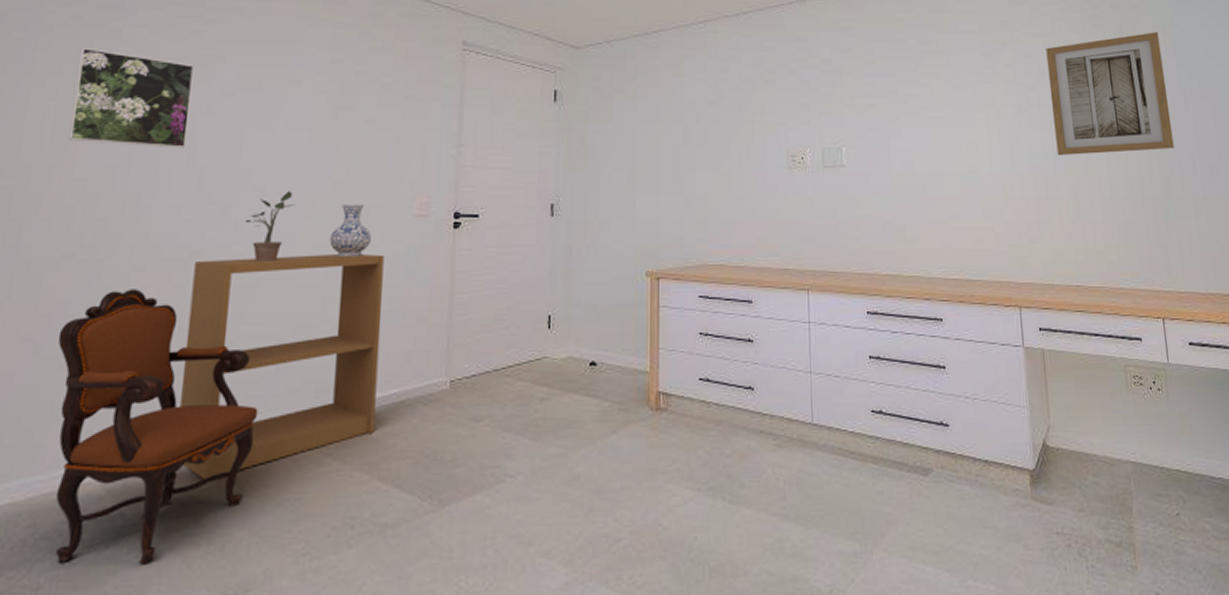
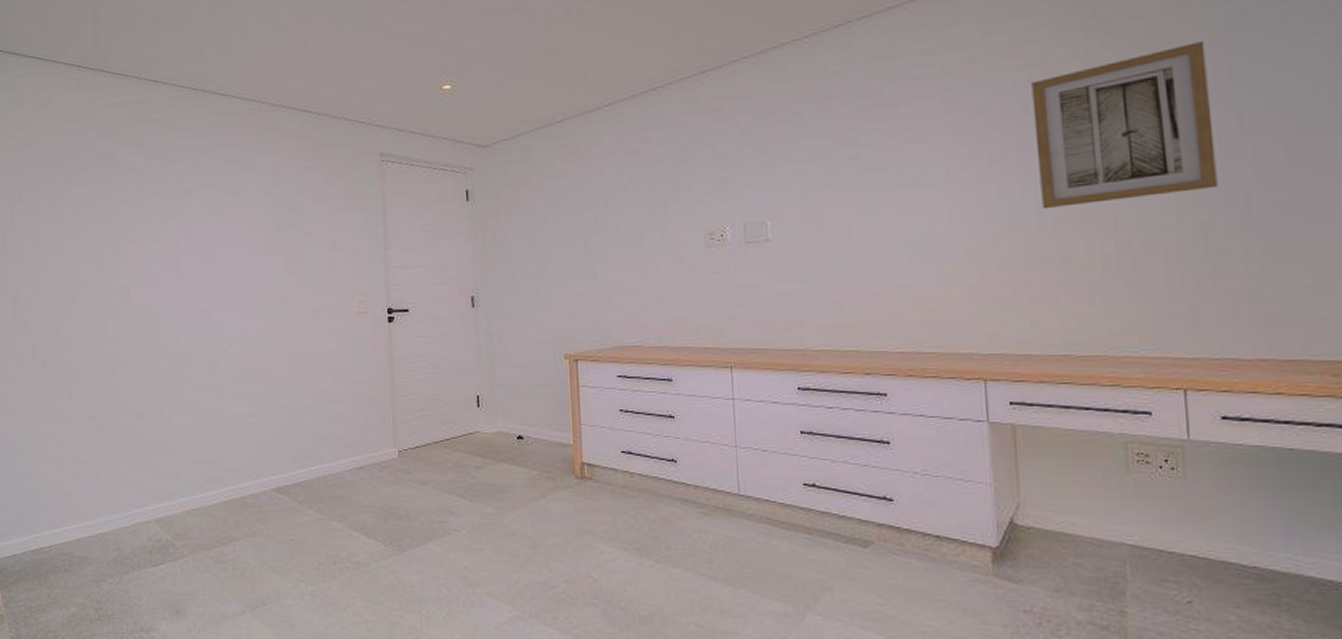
armchair: present [55,289,258,563] -> none [112,380,255,579]
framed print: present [68,48,195,149] -> none [91,193,174,269]
bookshelf: present [180,254,384,480] -> none [194,347,343,522]
potted plant: present [246,190,295,261] -> none [226,296,261,356]
vase: present [329,204,371,258] -> none [290,306,322,351]

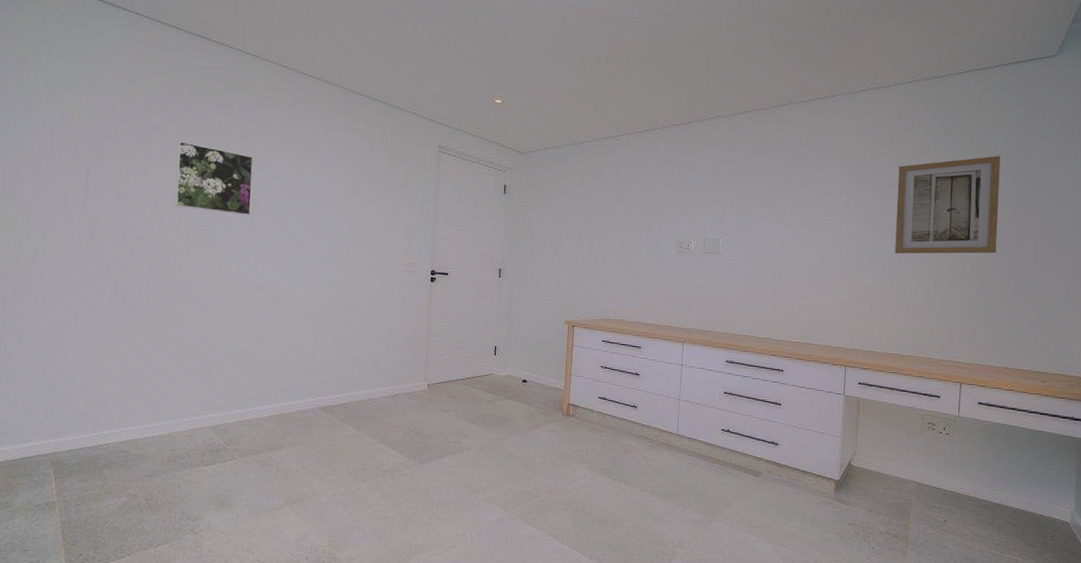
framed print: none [91,193,174,269] -> present [175,141,254,216]

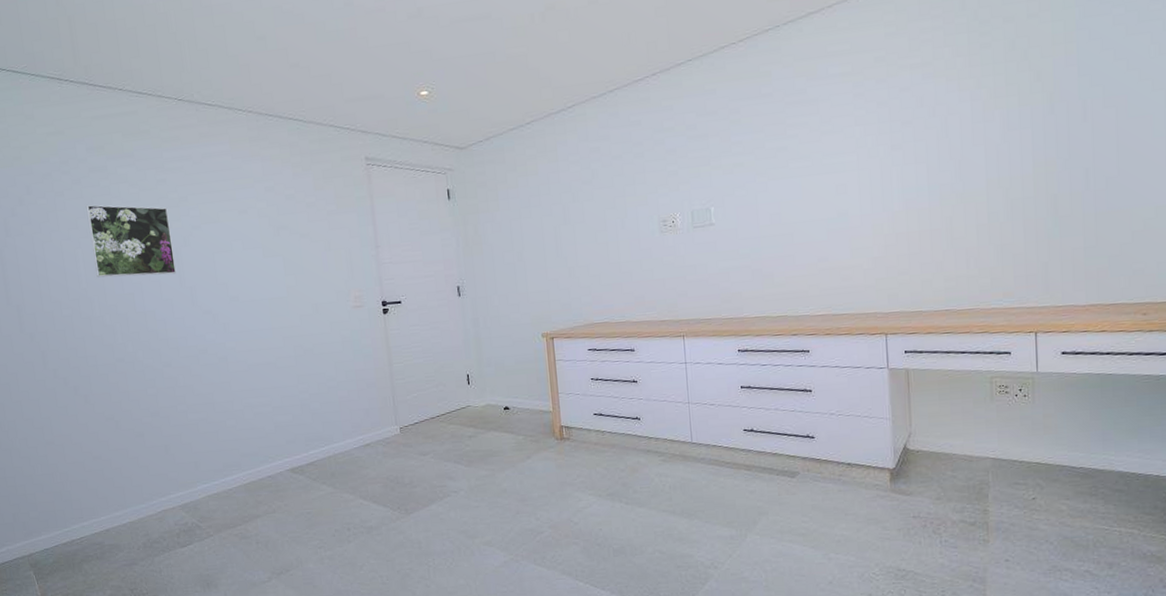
wall art: present [895,156,1001,254] -> none [925,40,1066,189]

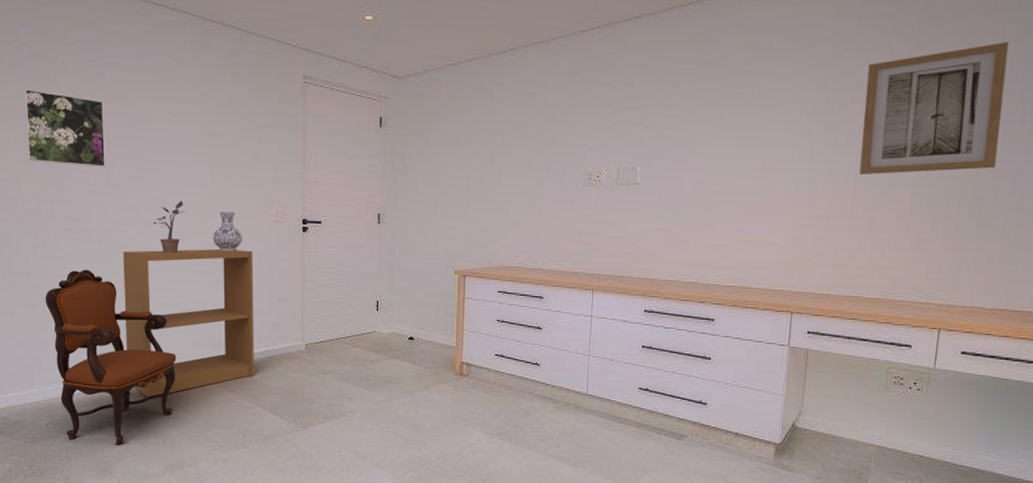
armchair: none [128,379,272,556] -> present [45,269,176,444]
bookshelf: none [204,339,352,503] -> present [123,249,255,398]
potted plant: none [231,297,263,353] -> present [154,200,186,253]
vase: none [292,302,323,345] -> present [212,212,242,252]
wall art: none [925,40,1066,189] -> present [859,42,1010,176]

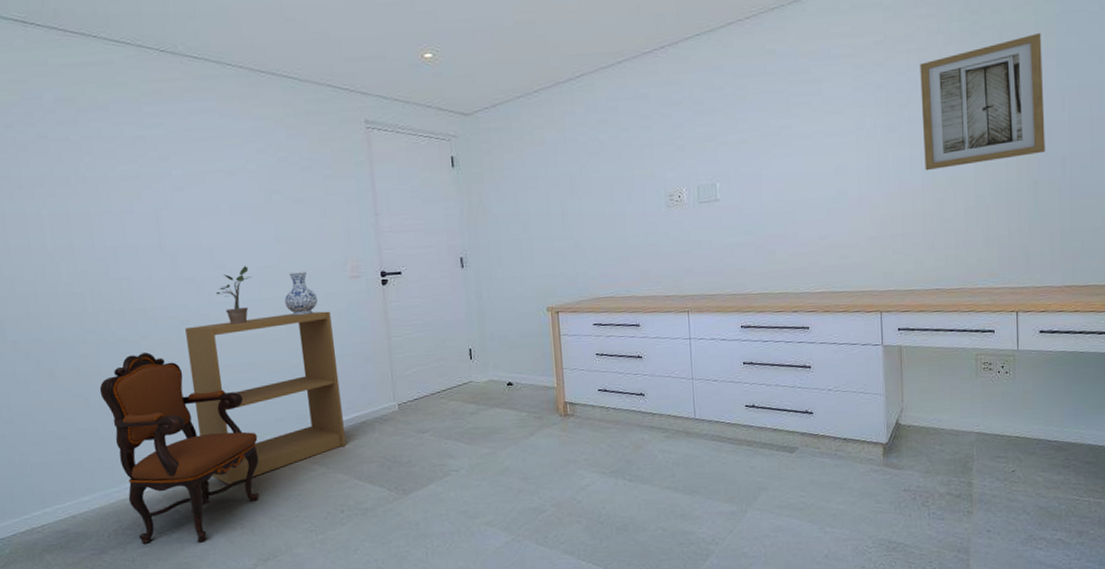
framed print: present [24,89,105,168] -> none [53,161,155,241]

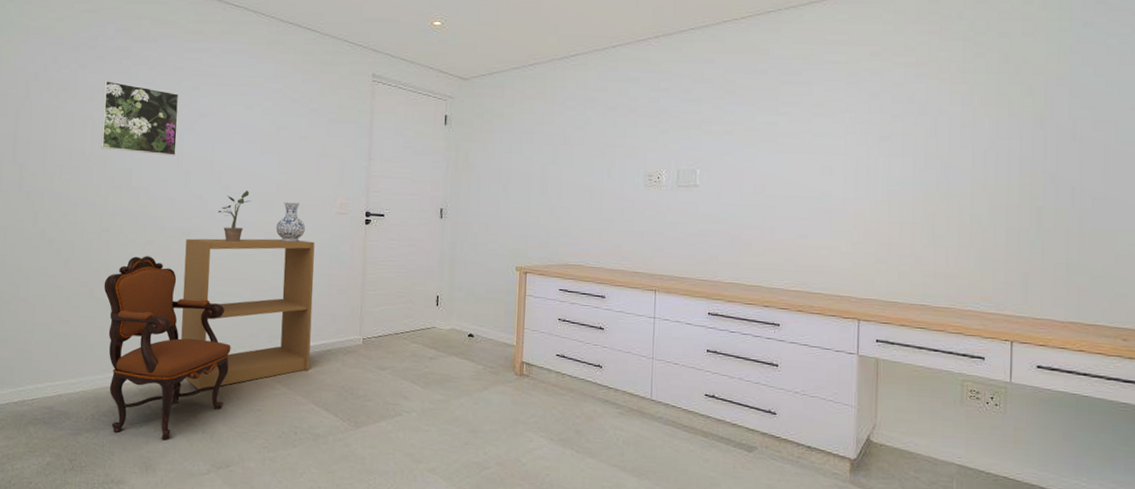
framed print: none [53,161,155,241] -> present [101,81,179,157]
wall art: present [920,33,1045,171] -> none [917,60,1053,184]

